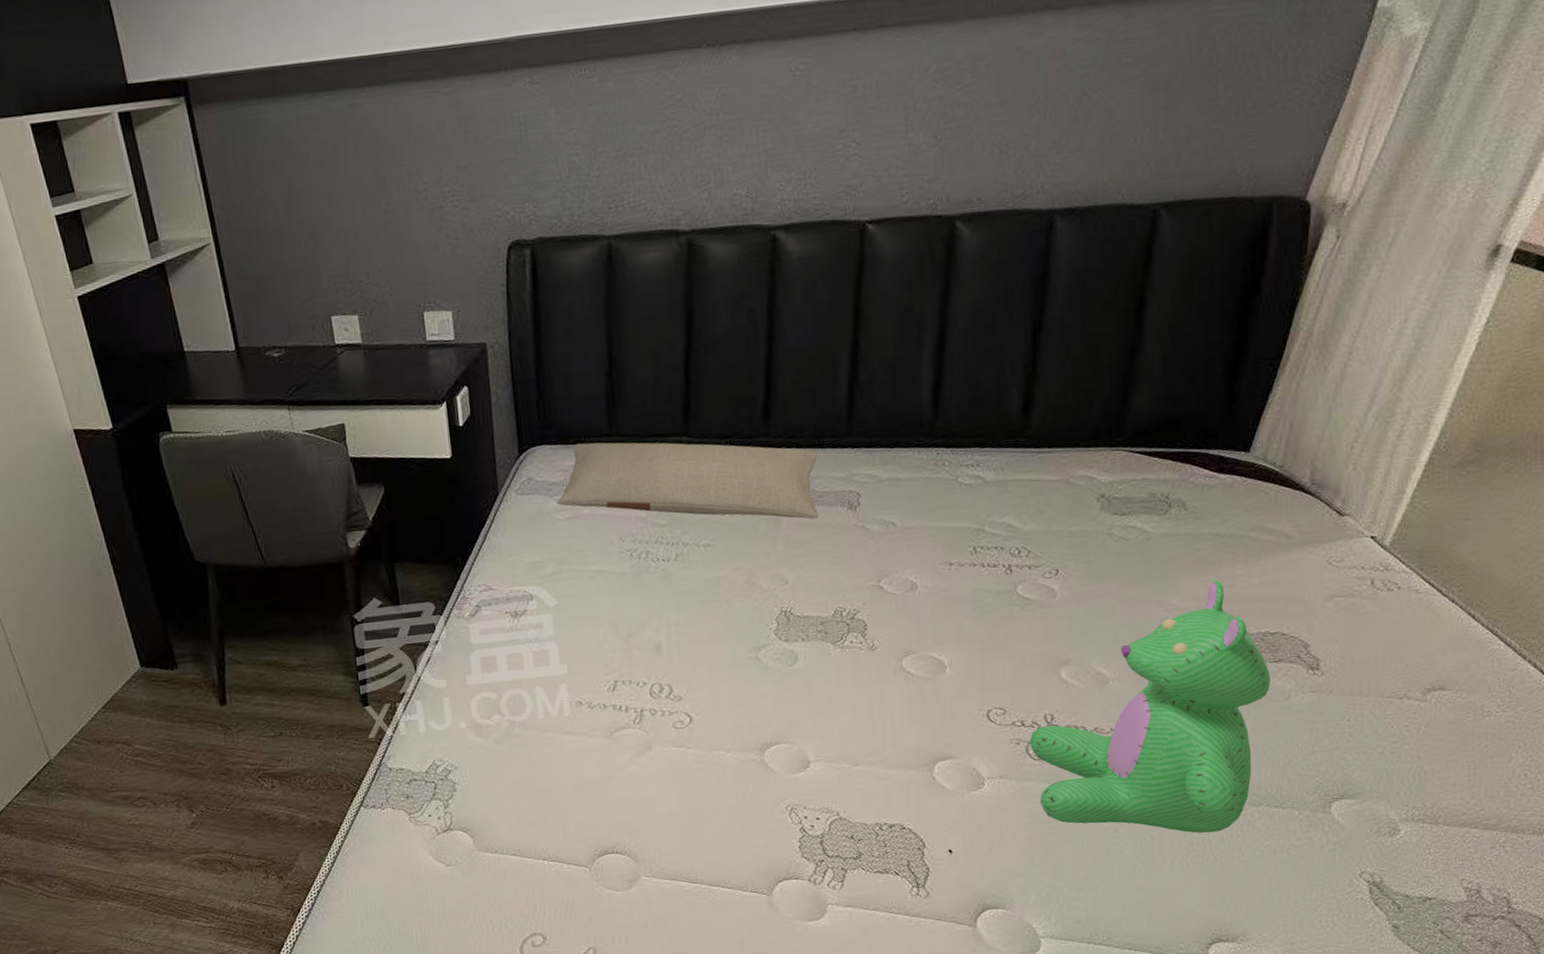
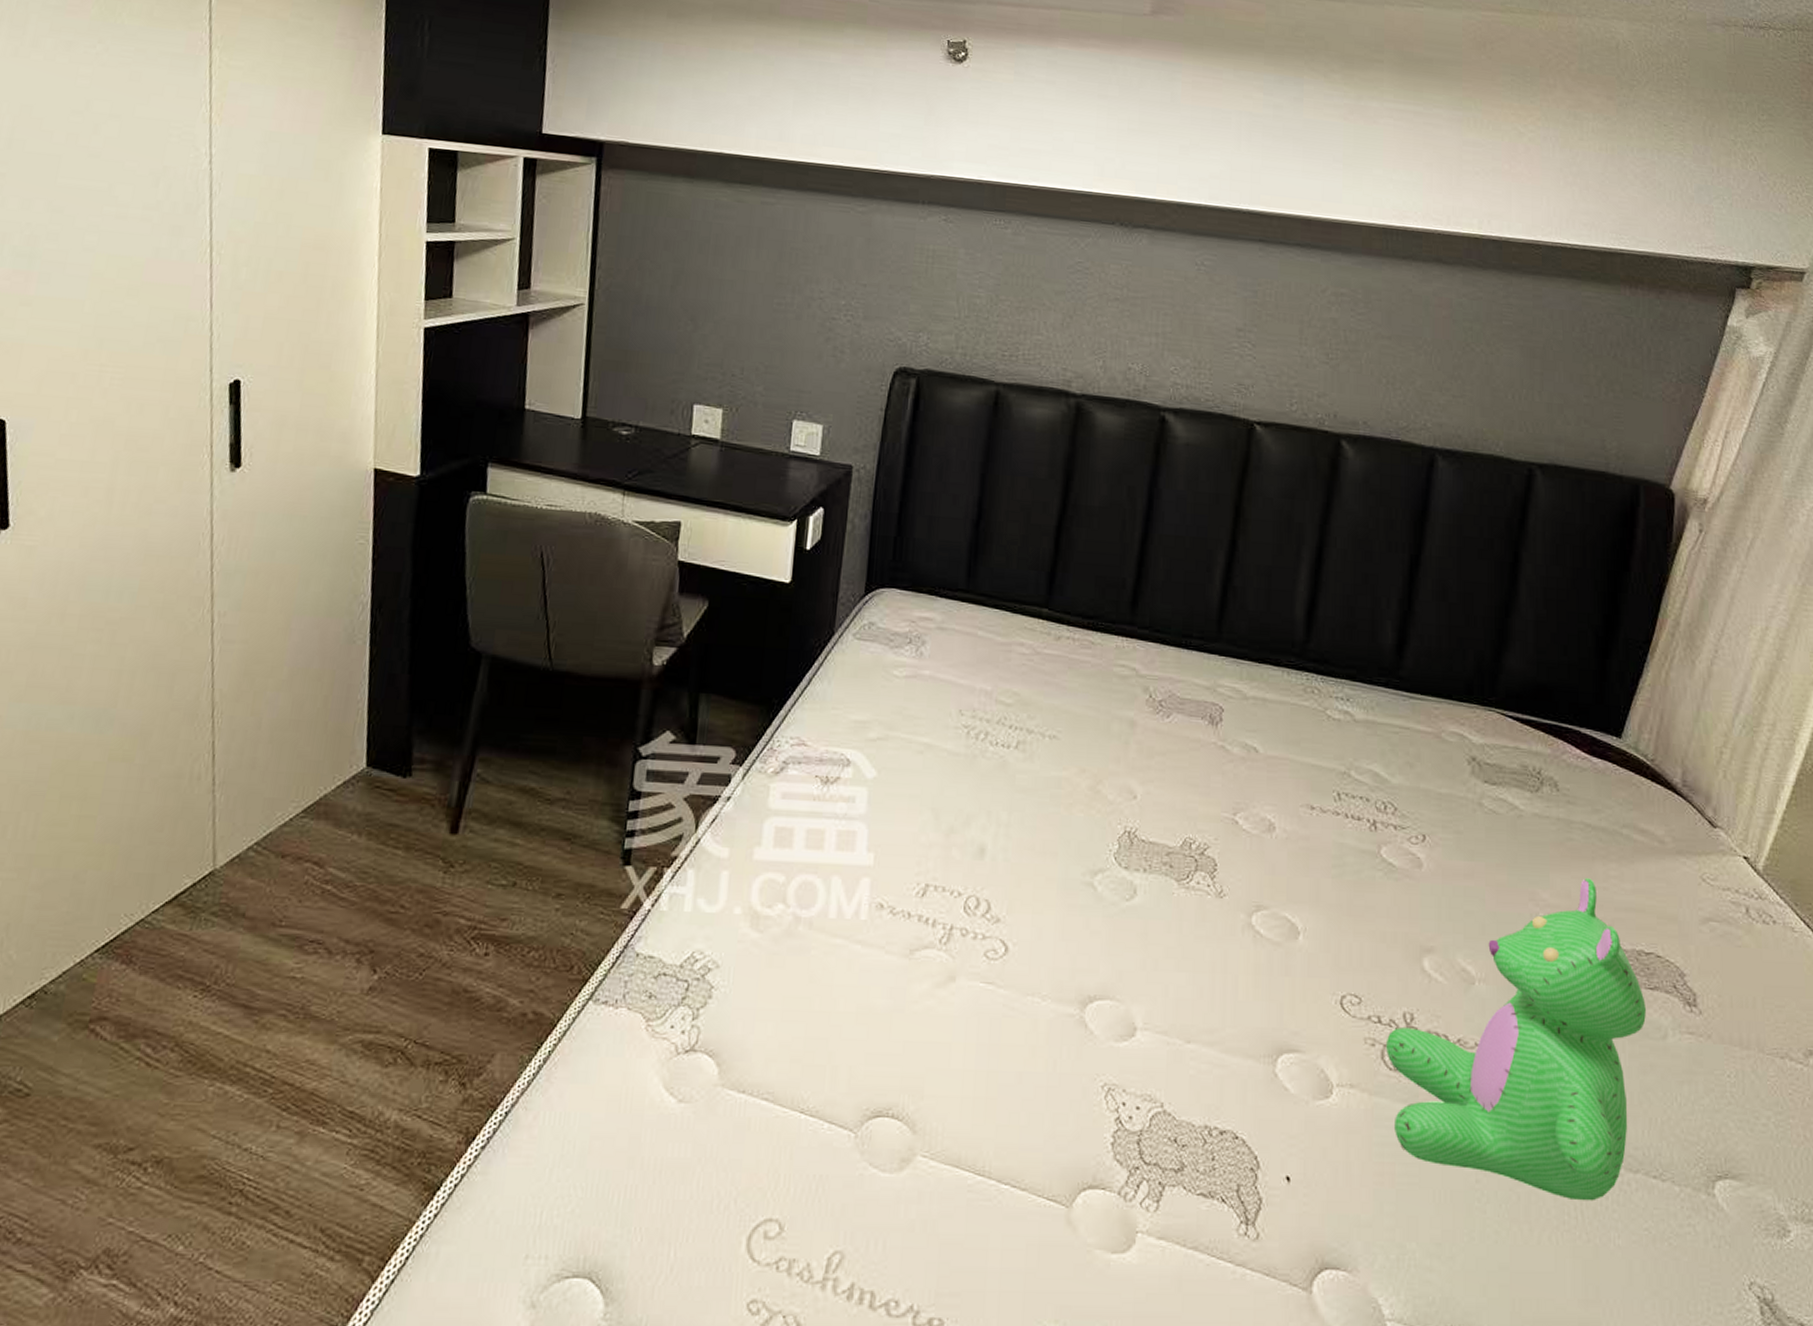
pillow: present [557,442,819,519] -> none [896,594,1183,728]

